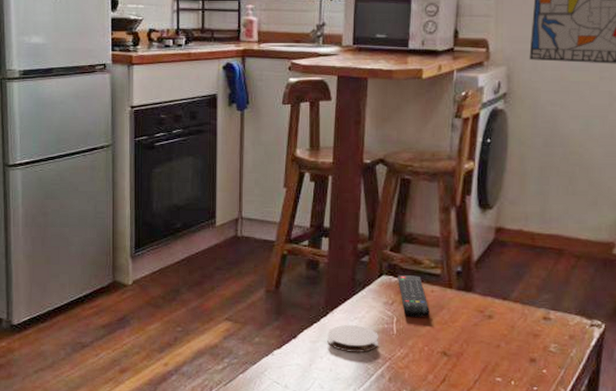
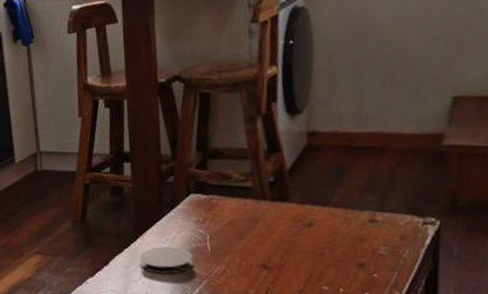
remote control: present [398,275,430,318] -> none [206,190,244,234]

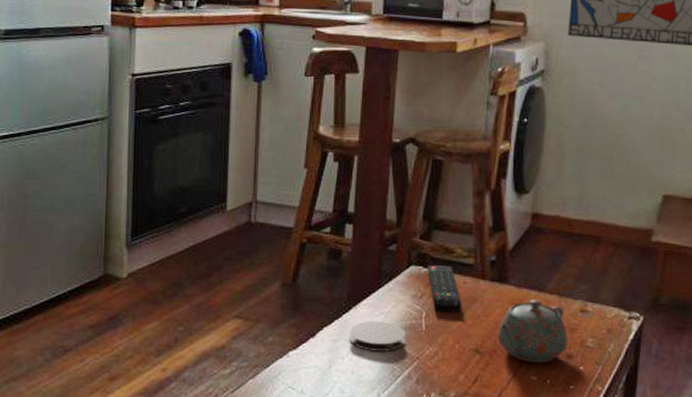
remote control: none [206,190,244,234] -> present [427,265,461,312]
teapot: none [284,214,358,274] -> present [497,300,568,363]

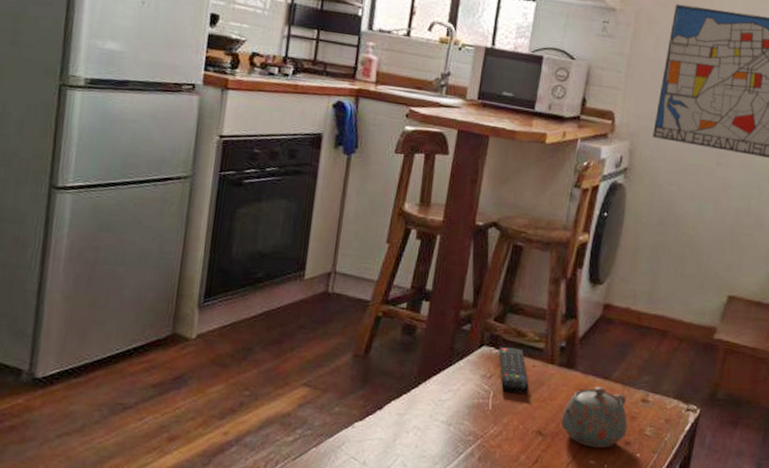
coaster: present [349,321,406,352] -> none [416,397,472,428]

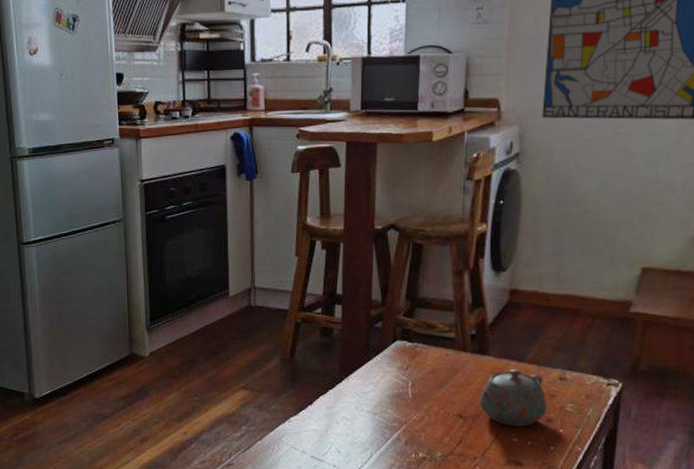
remote control: present [498,347,529,394] -> none [412,340,444,382]

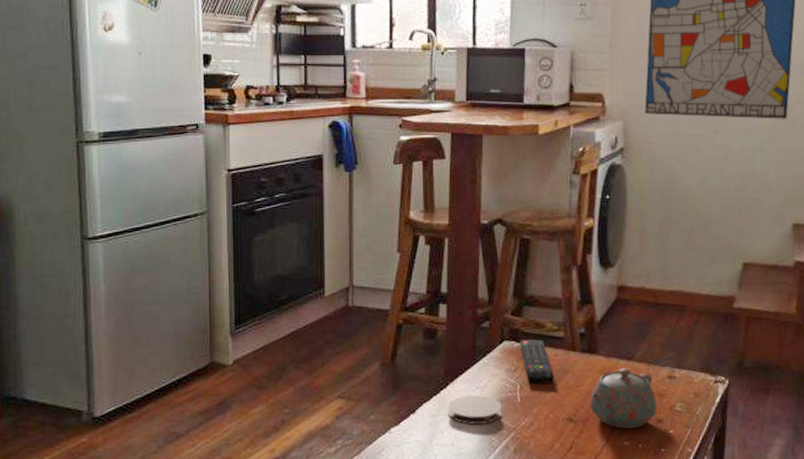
coaster: none [343,390,394,417] -> present [448,395,502,425]
remote control: none [412,340,444,382] -> present [520,339,554,384]

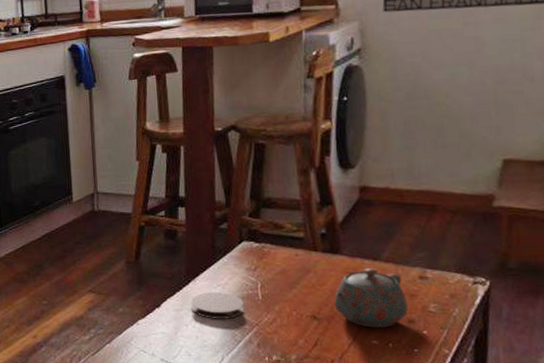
remote control: present [520,339,554,384] -> none [259,240,295,283]

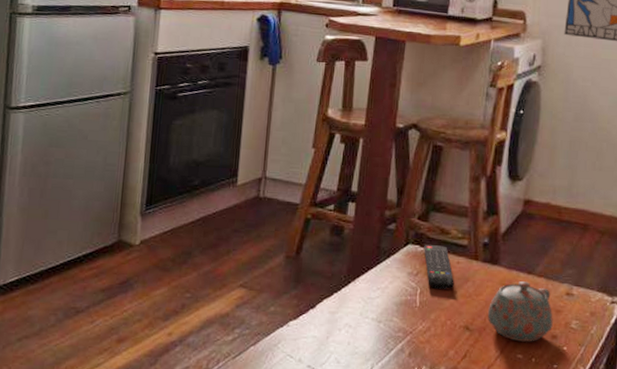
coaster: present [191,292,244,319] -> none [347,295,401,325]
remote control: none [259,240,295,283] -> present [424,245,454,290]

